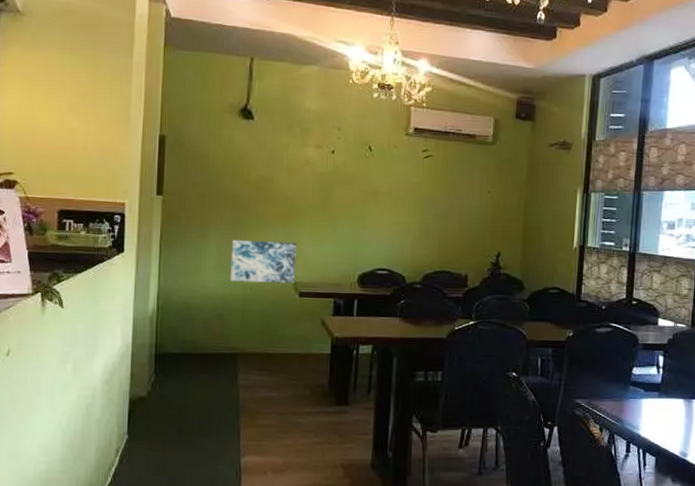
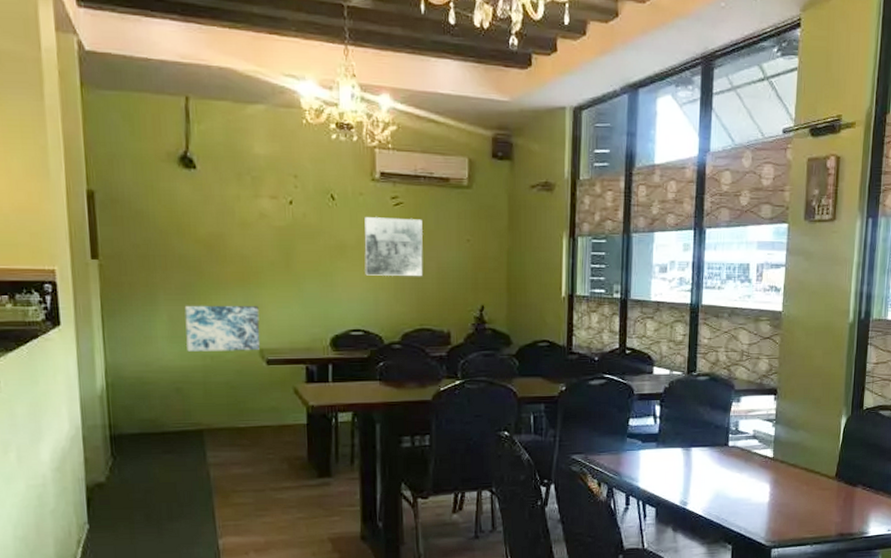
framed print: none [394,167,449,222] -> present [364,217,423,276]

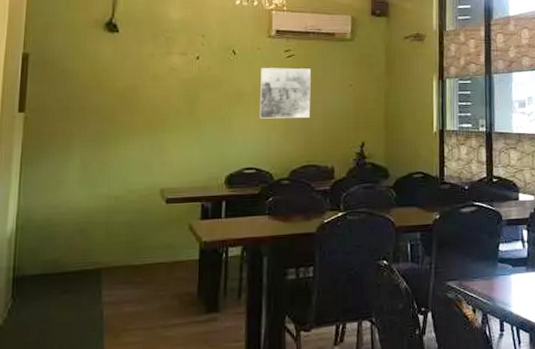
wall art: present [184,305,260,352] -> none [94,149,163,194]

